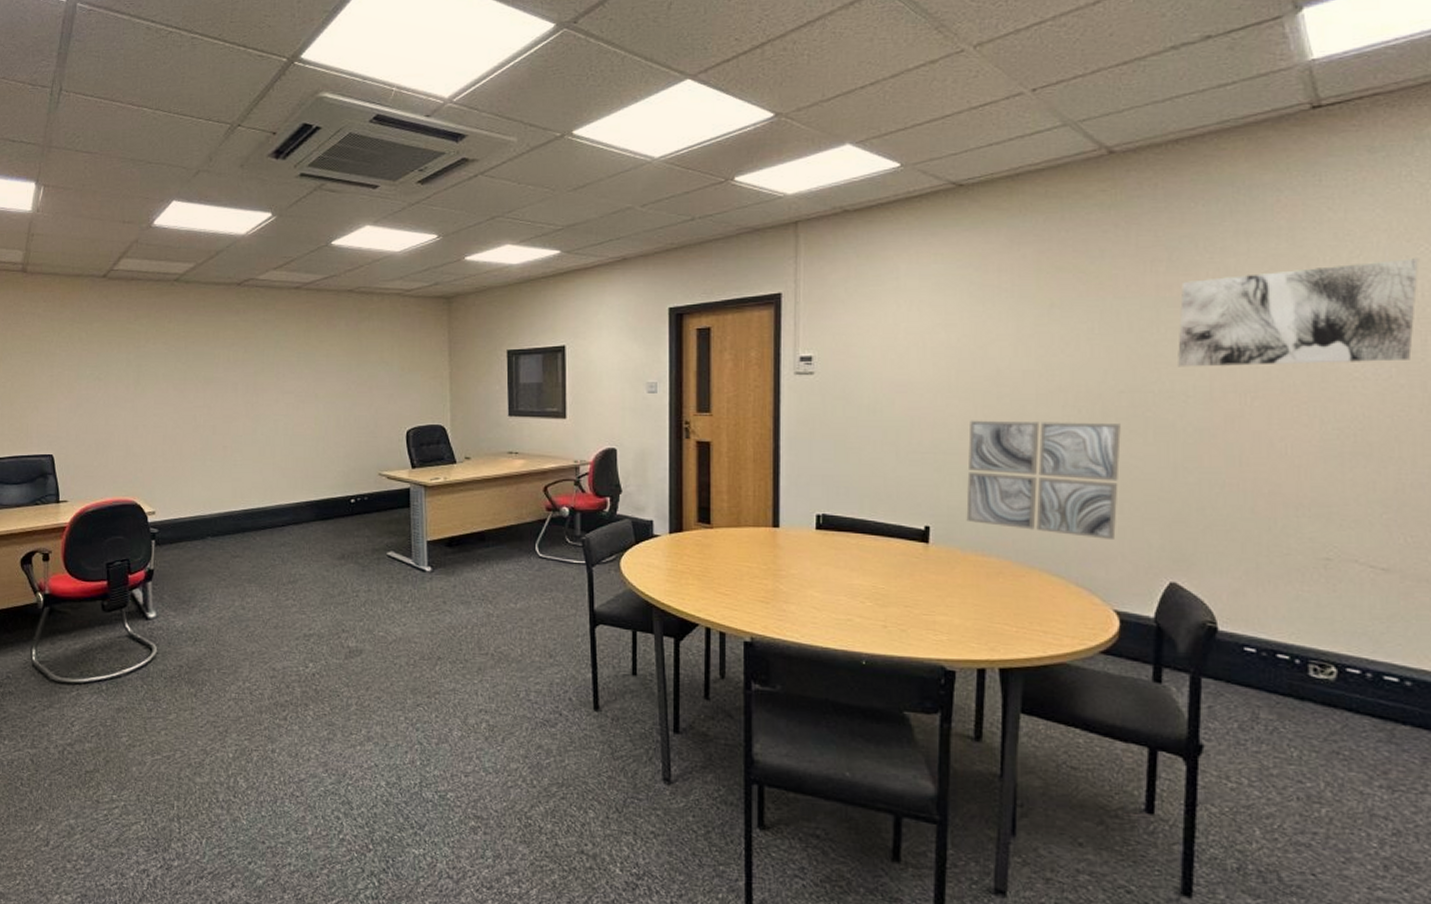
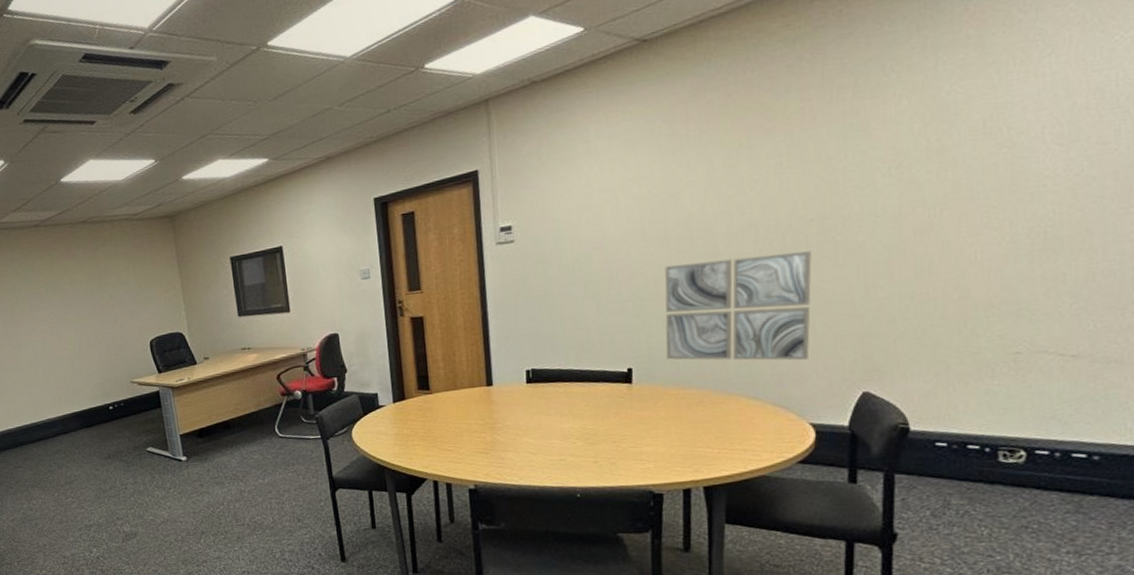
wall art: present [1178,258,1419,367] -> none [866,48,1114,190]

